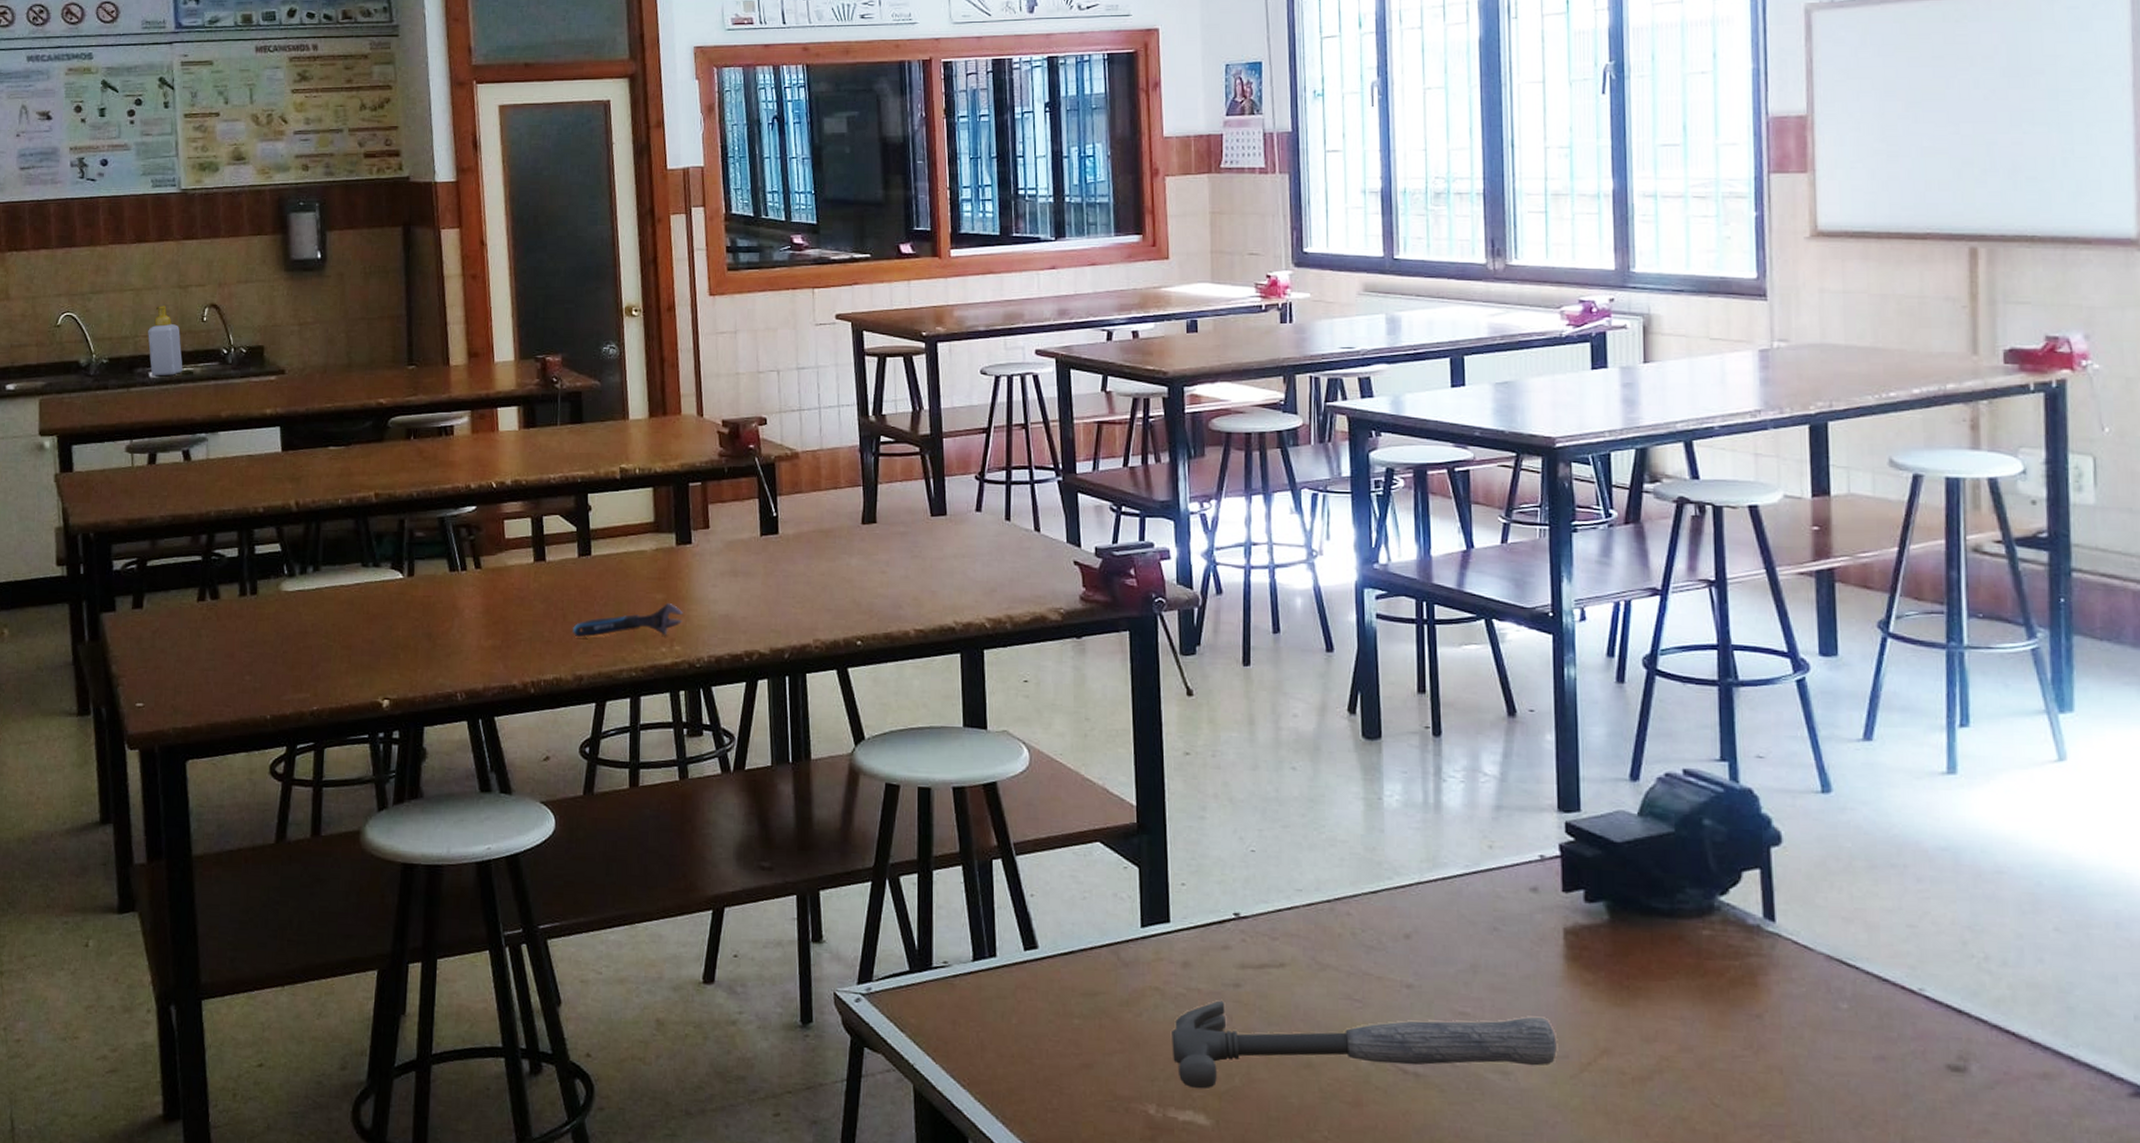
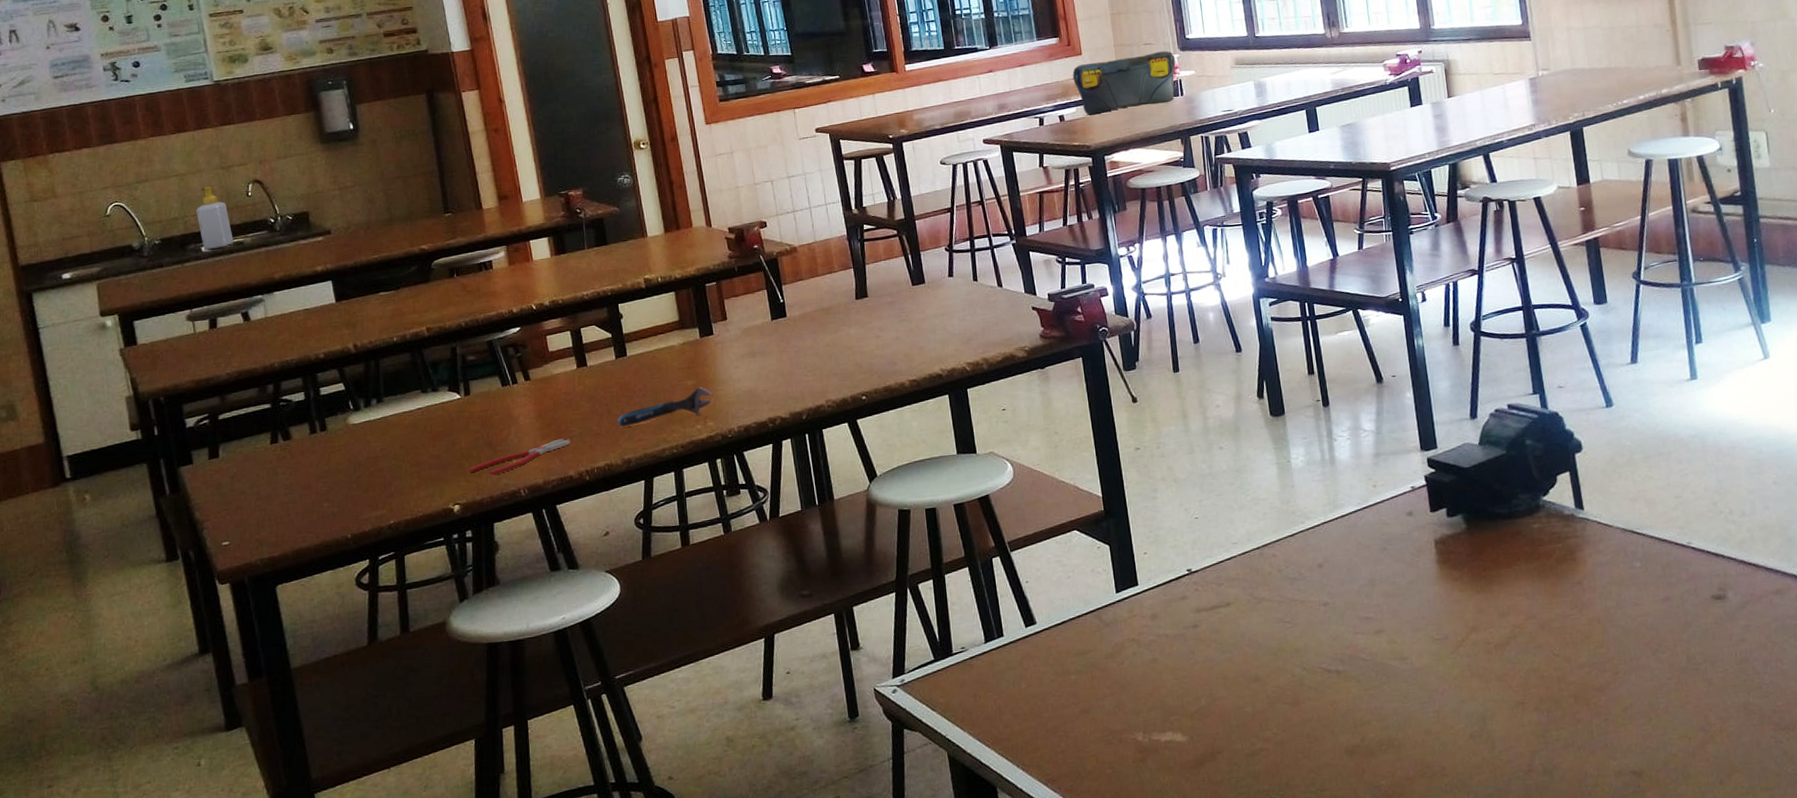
pliers: none [404,641,518,672] -> present [469,438,570,476]
toolbox: none [1155,265,1287,335] -> present [1072,51,1176,116]
claw hammer: present [1172,1000,1557,1089] -> none [1148,611,1439,714]

